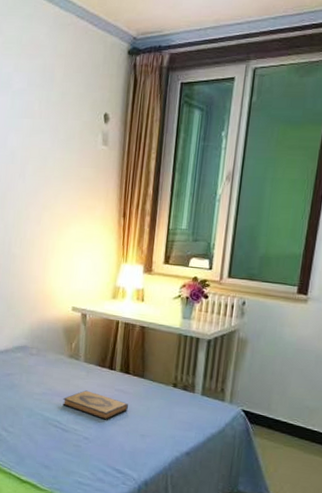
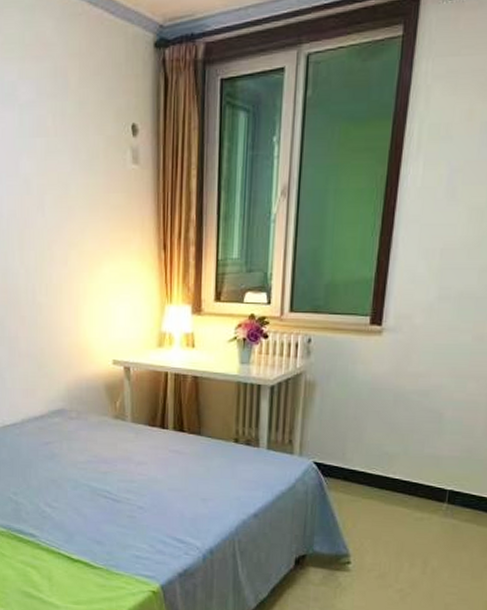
hardback book: present [62,390,128,420] -> none [111,454,185,486]

